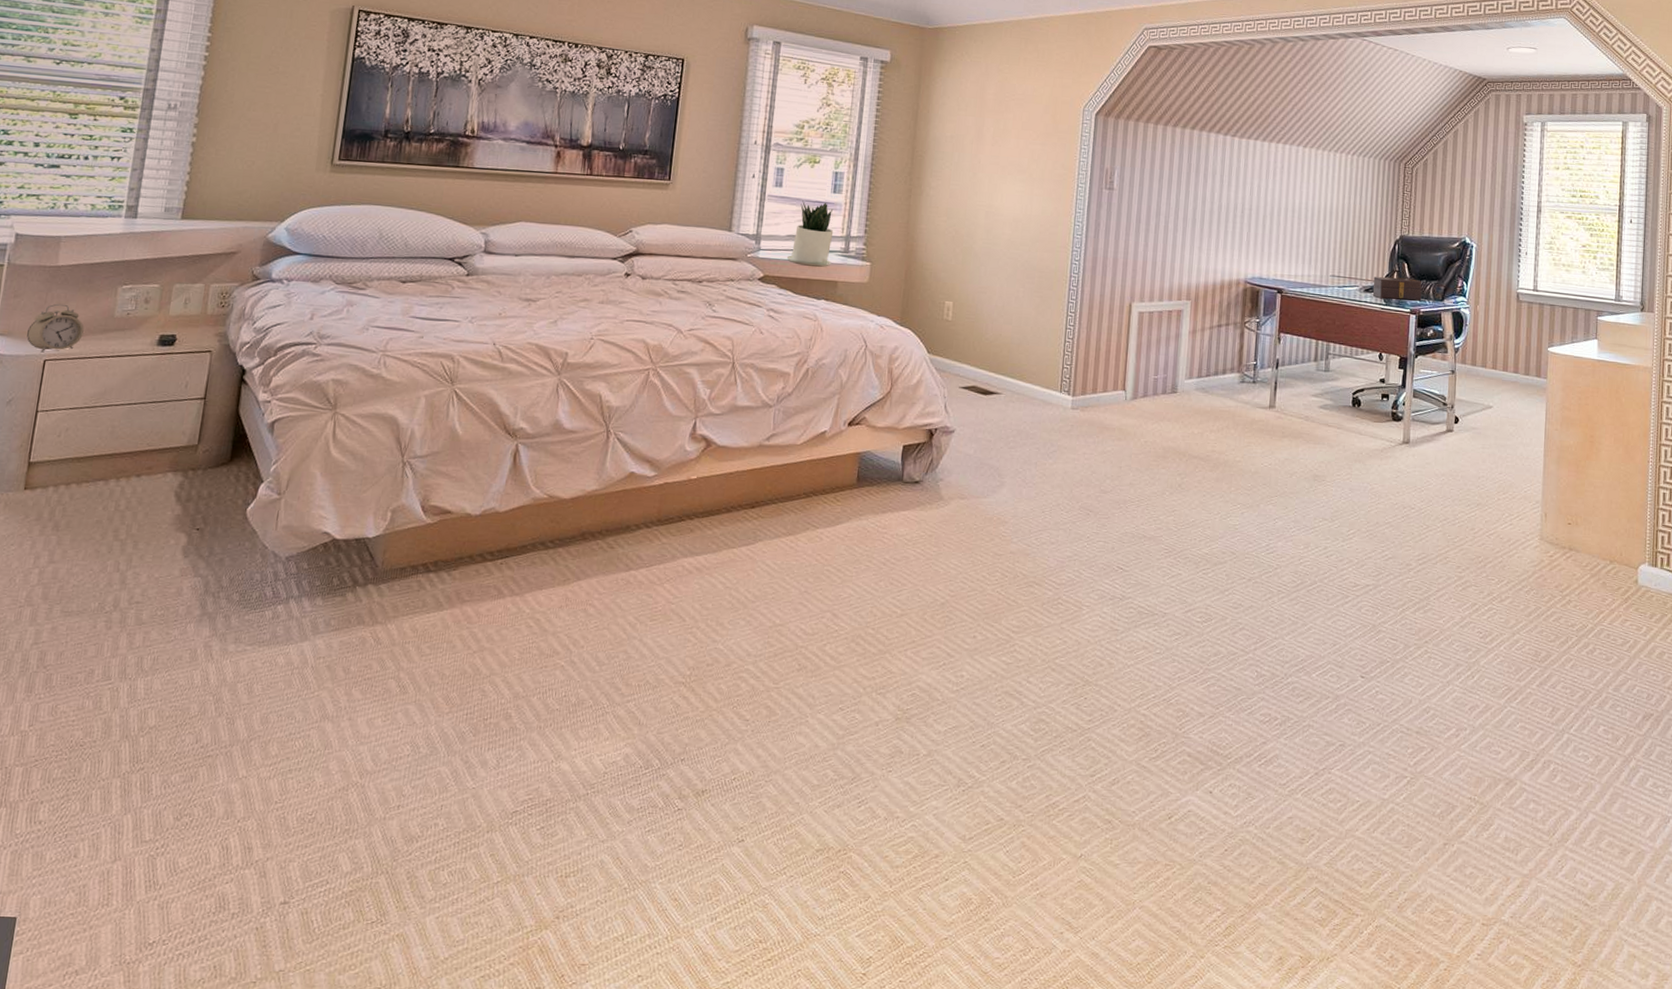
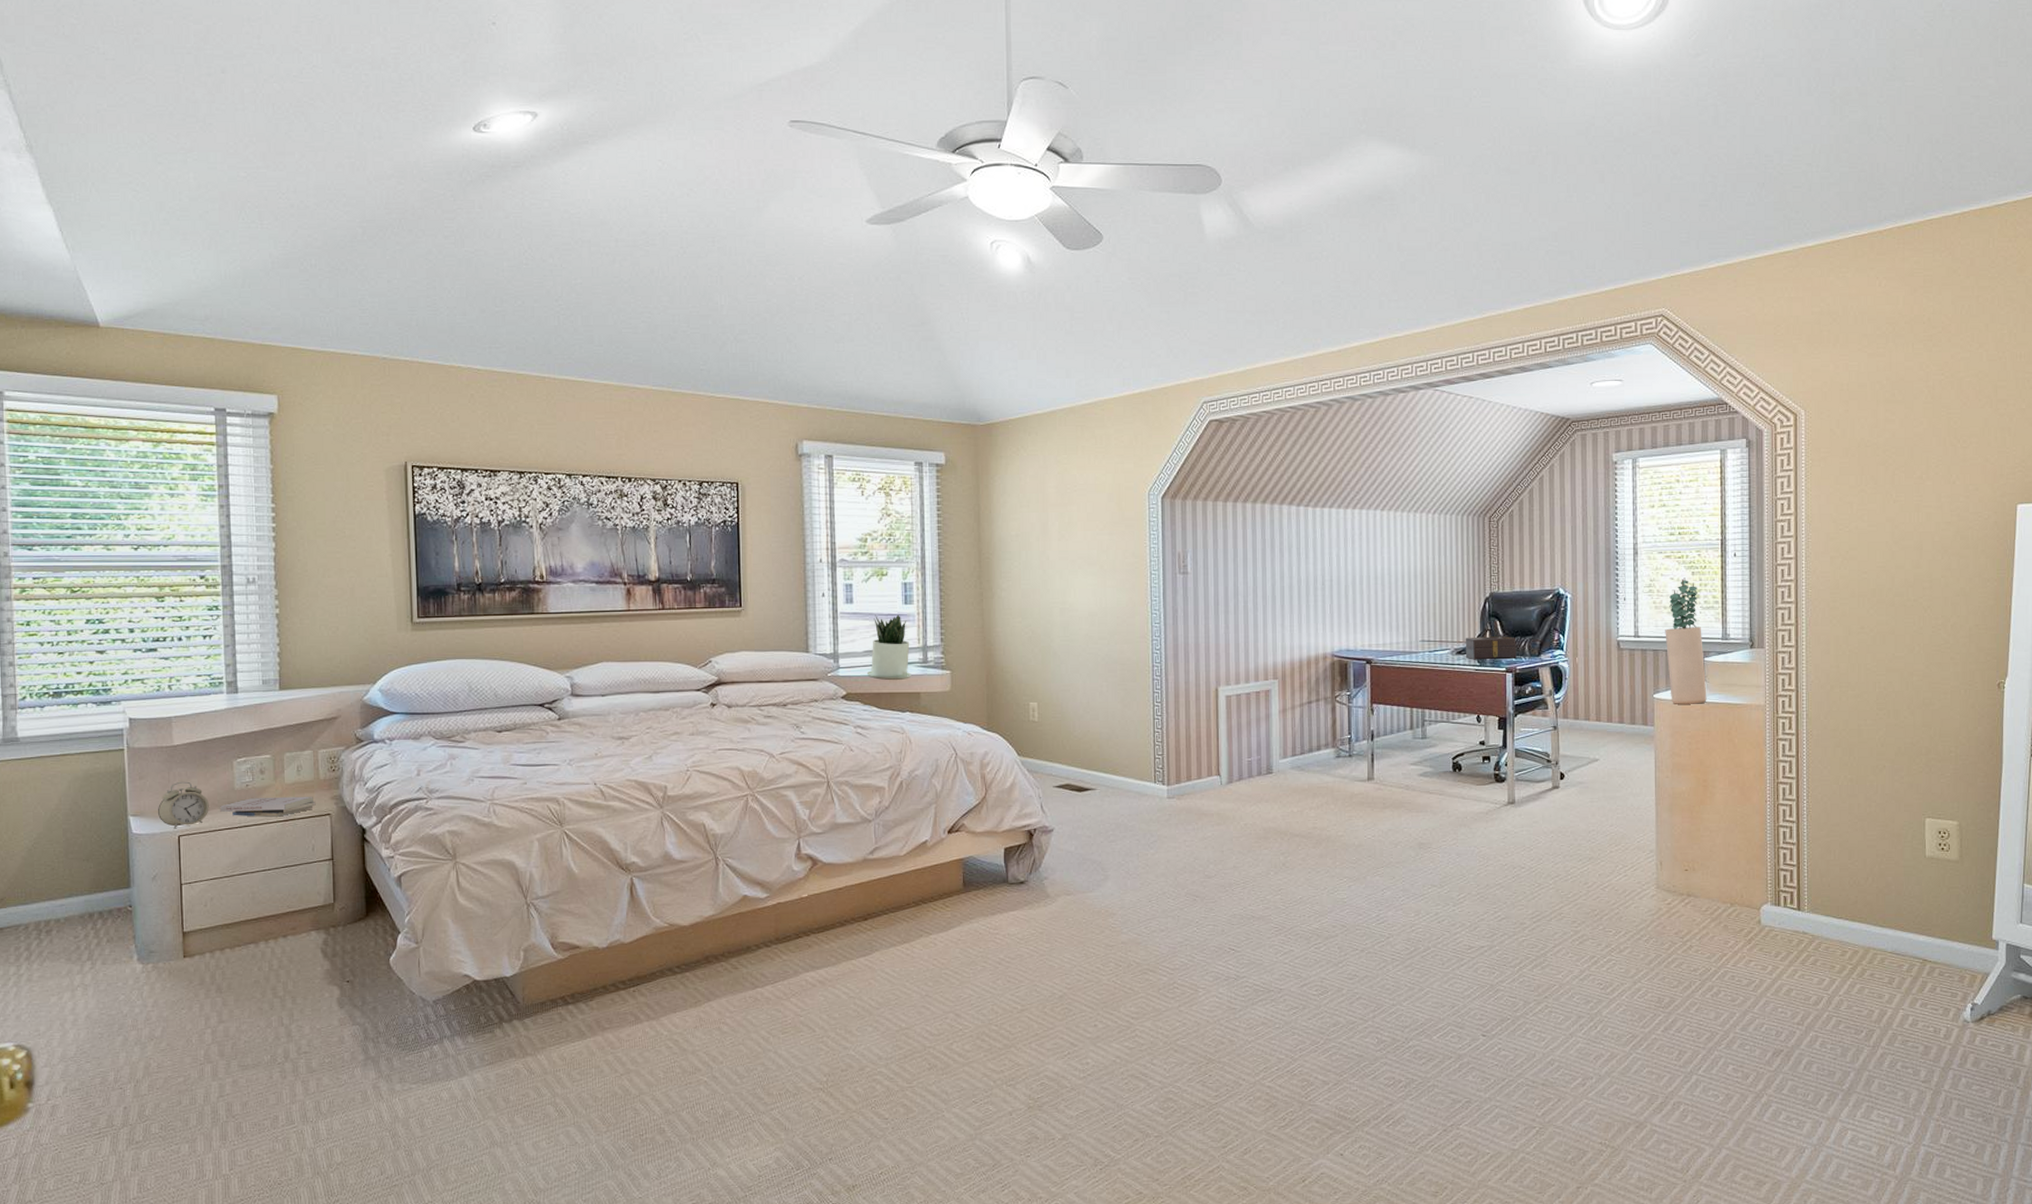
books: none [94,327,198,349] -> present [220,796,316,817]
vase: none [1562,238,1599,361] -> present [1665,578,1707,704]

